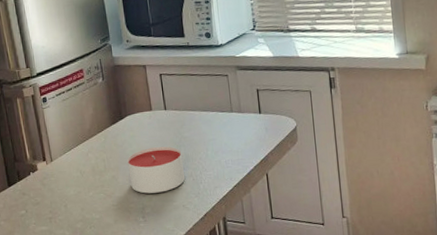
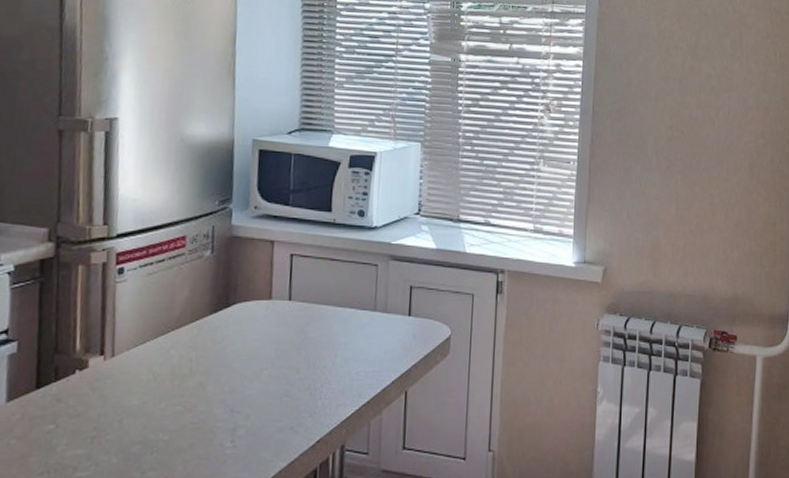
candle: present [127,146,186,194] -> none [223,348,302,409]

